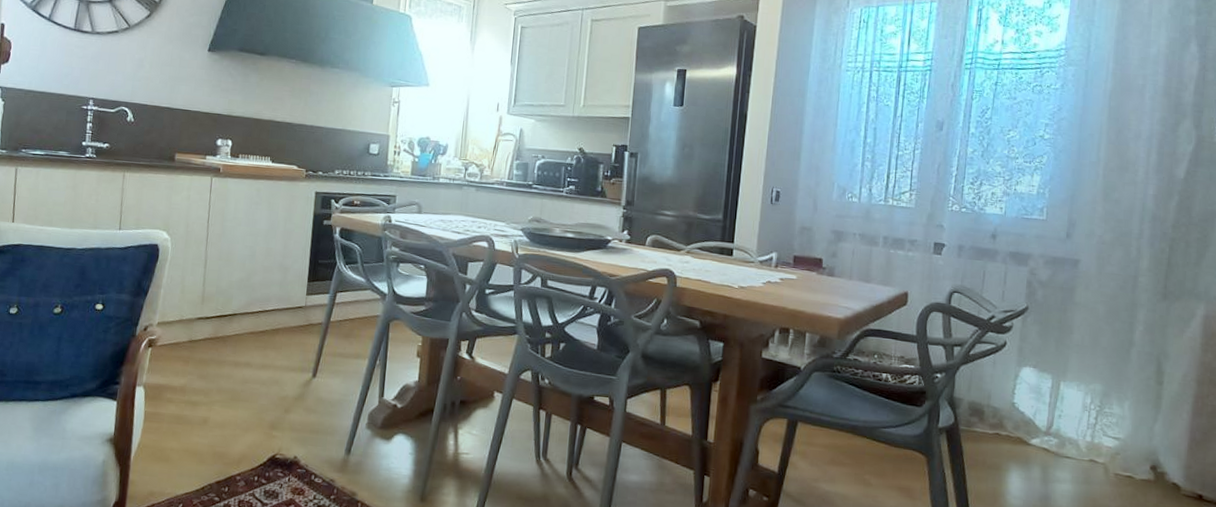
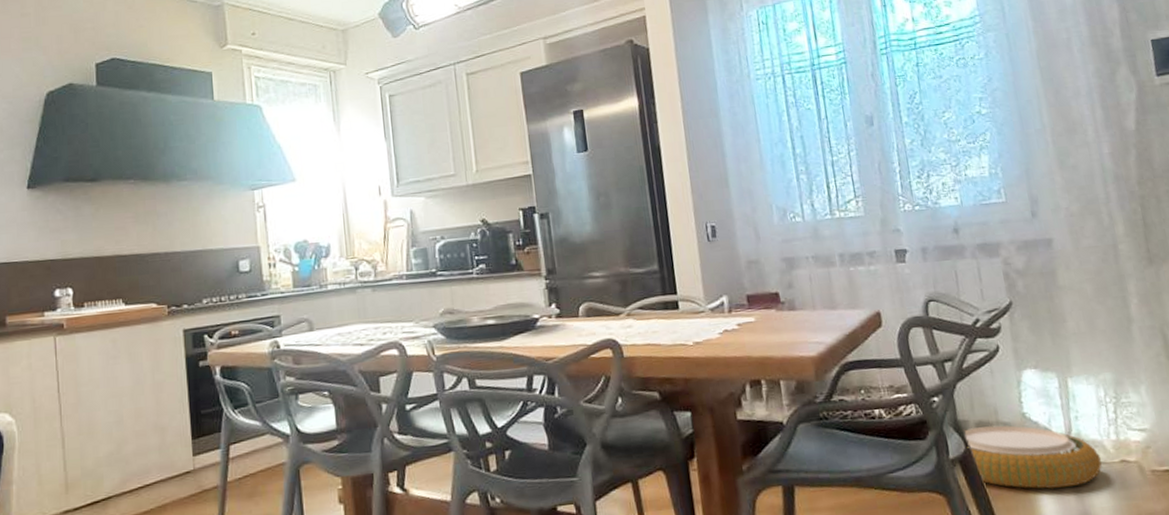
woven basket: none [956,406,1072,473] -> present [964,425,1102,490]

